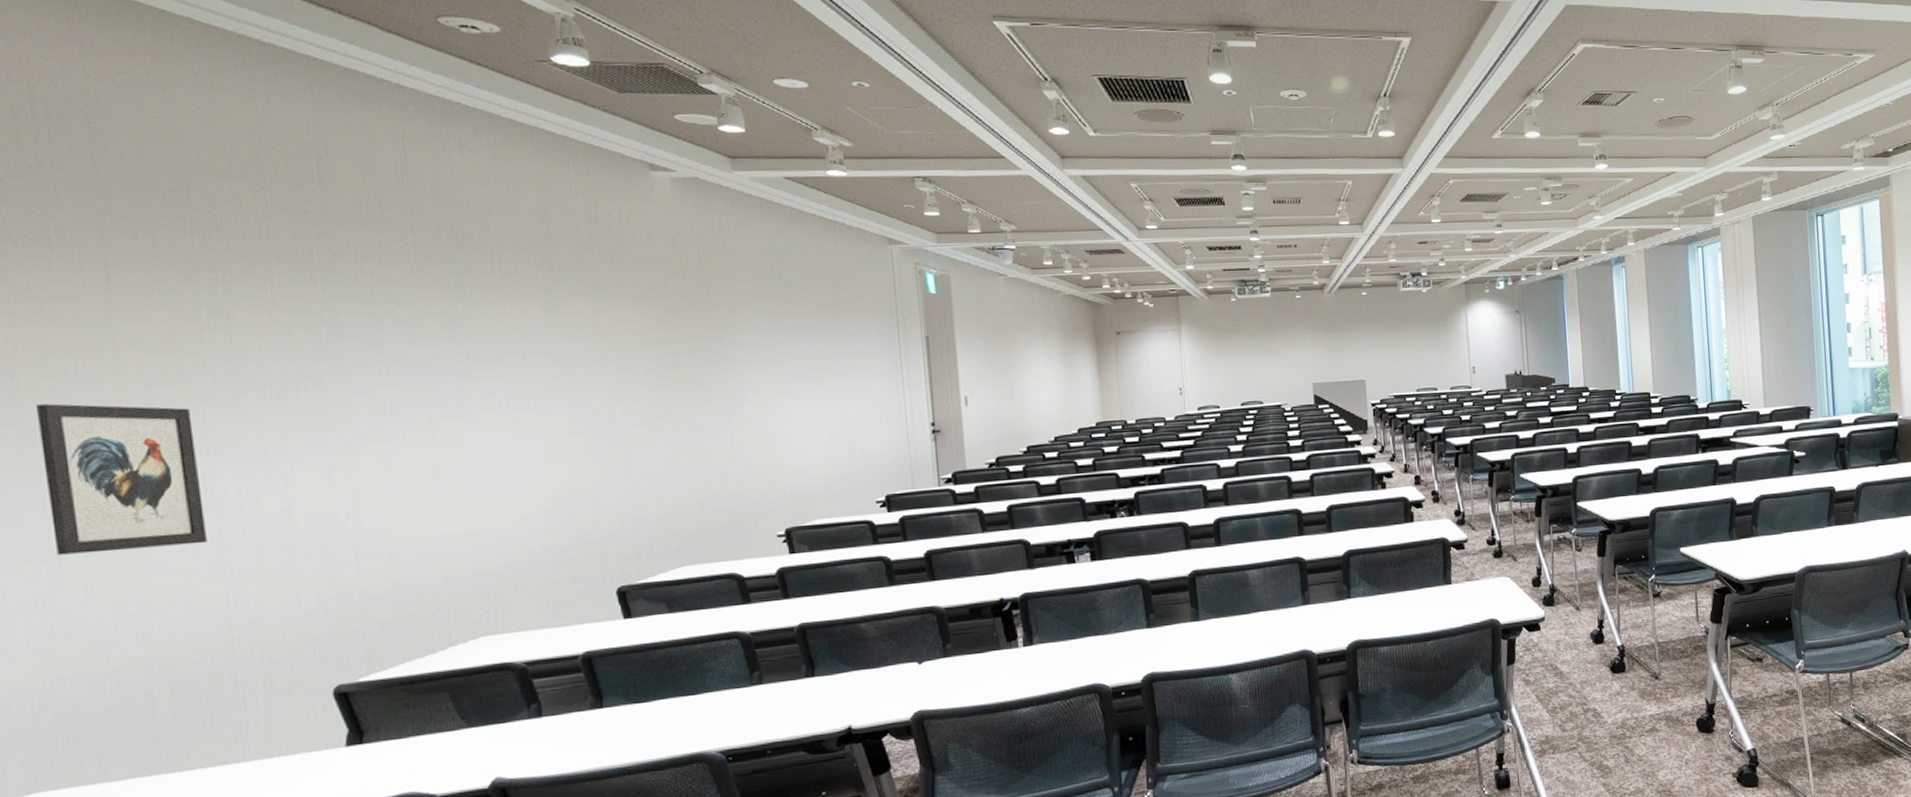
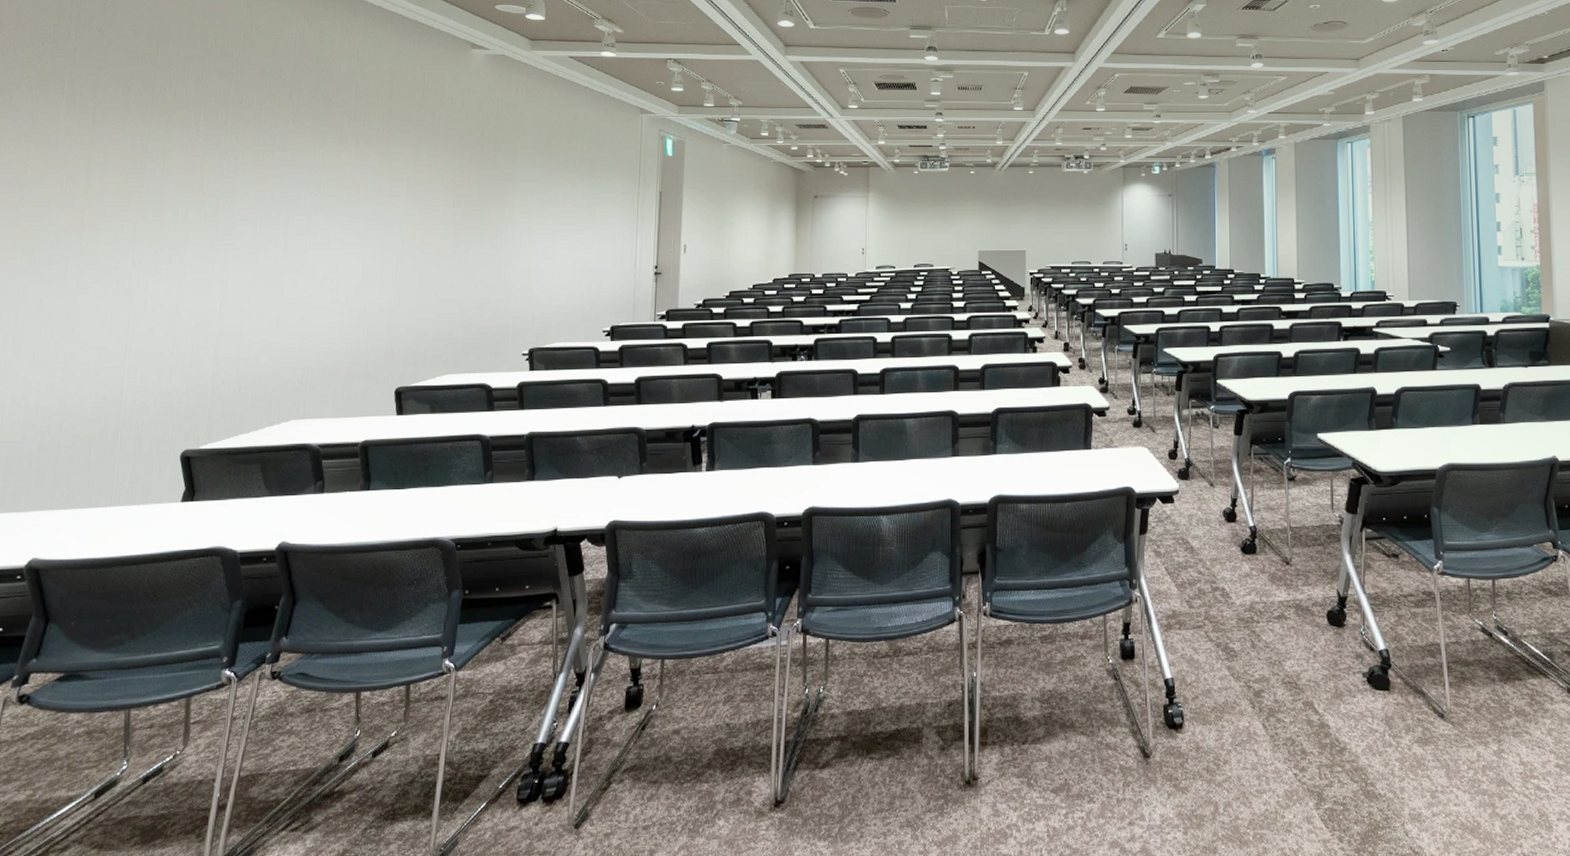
wall art: present [35,403,207,555] -> none [21,211,127,328]

